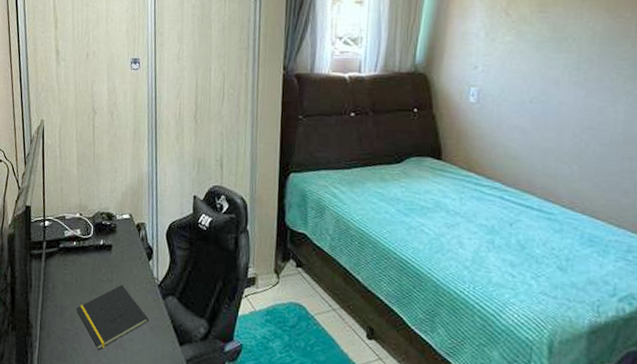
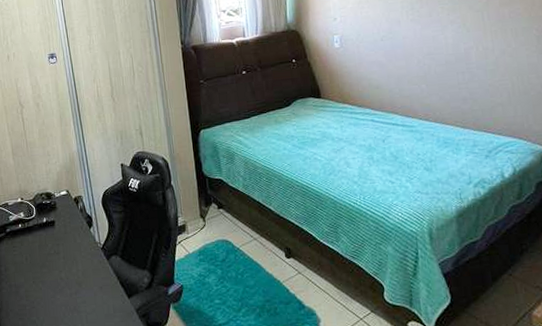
notepad: present [76,284,149,350] -> none [30,254,97,317]

